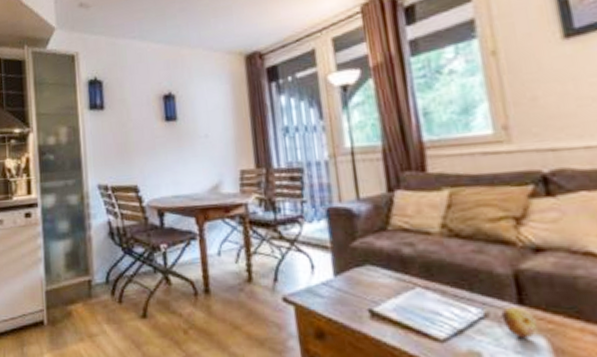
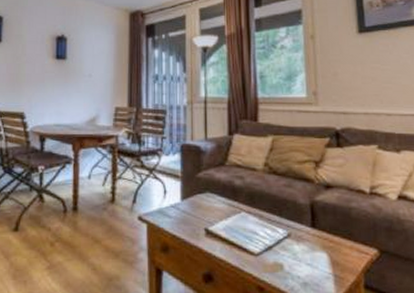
fruit: present [501,306,537,338] -> none [299,229,322,254]

